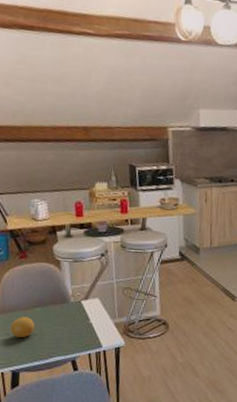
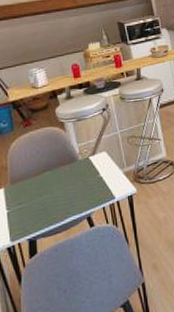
fruit: present [10,317,35,337] -> none [22,182,47,205]

